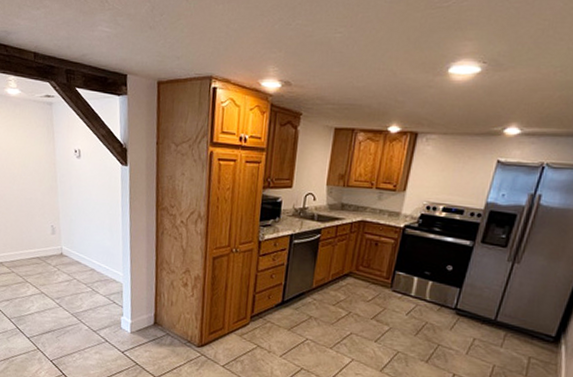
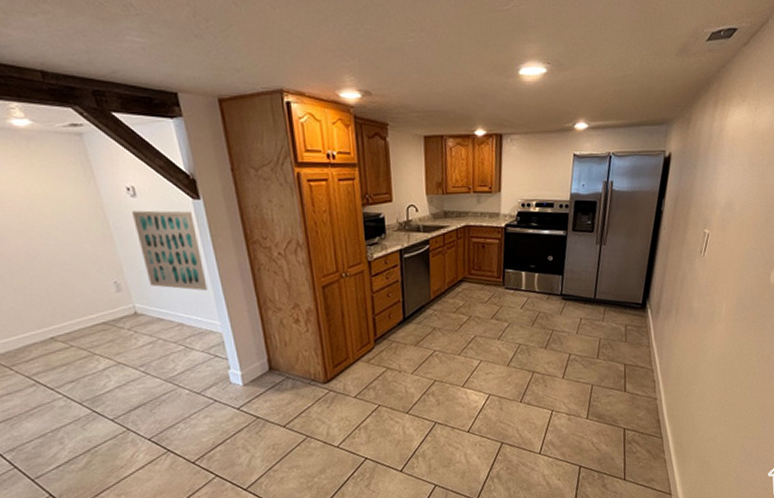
wall art: none [74,169,119,245] -> present [132,210,208,291]

